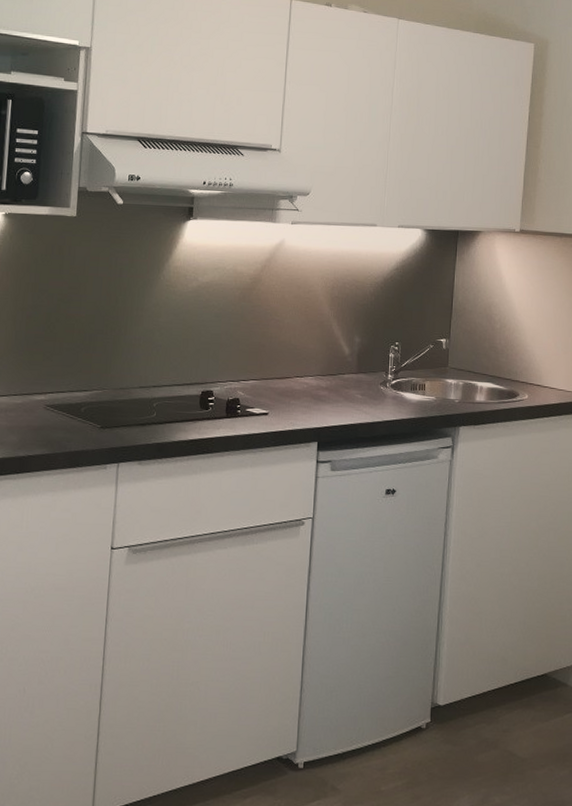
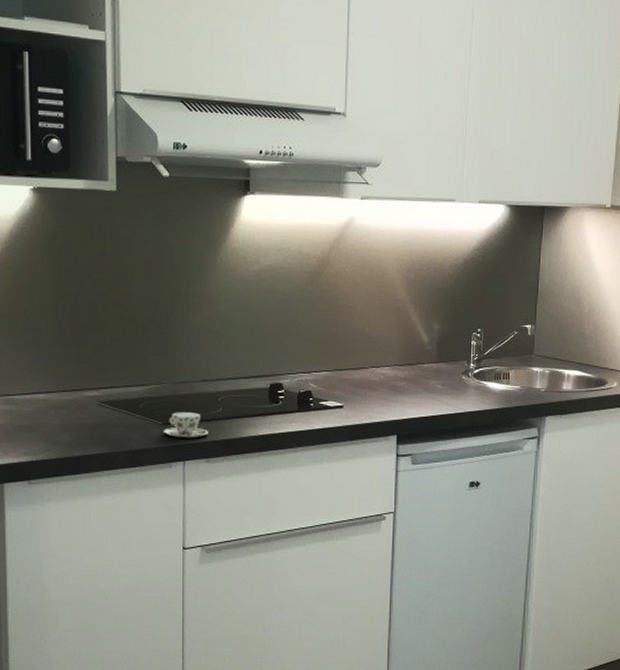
teacup: none [101,416,142,442] -> present [164,412,208,439]

